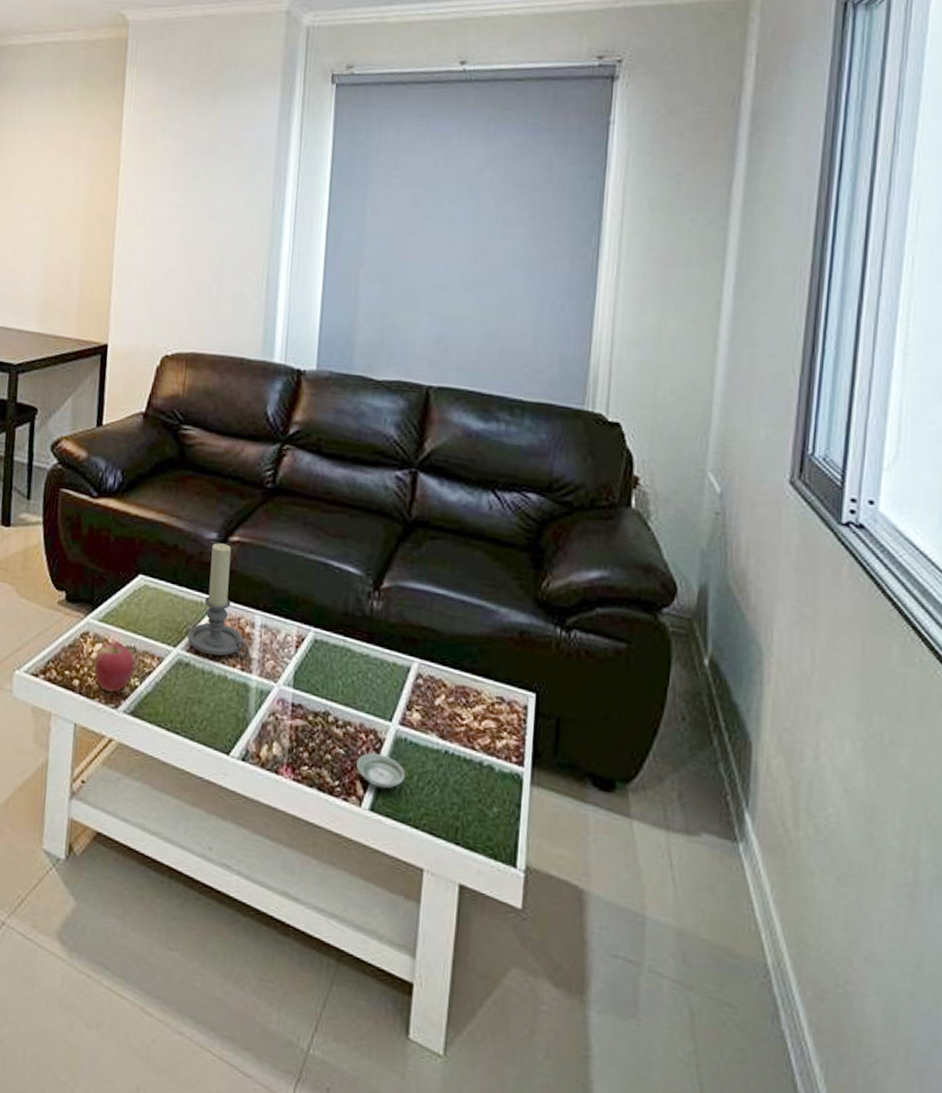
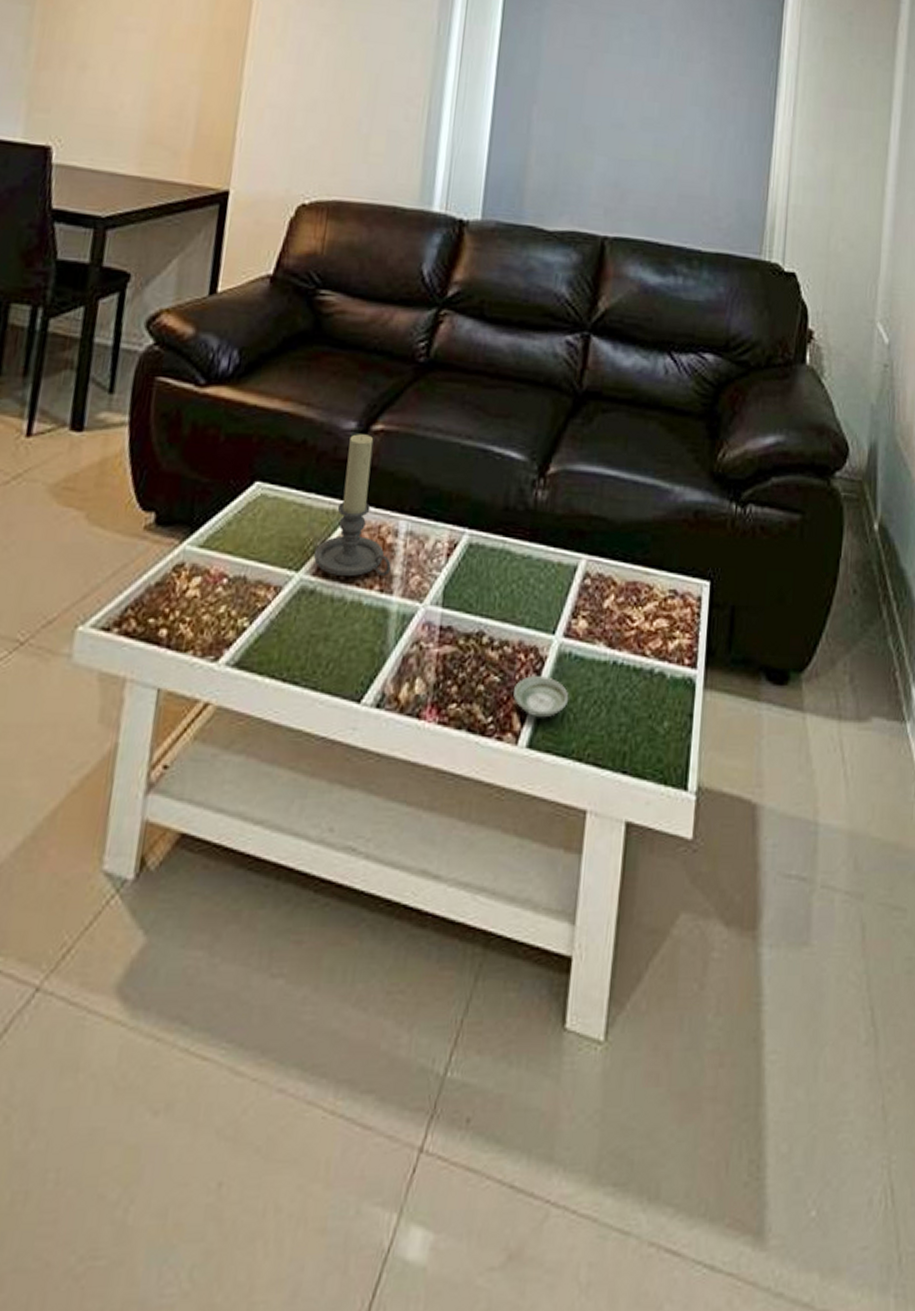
apple: present [94,643,135,693] -> none [189,574,244,641]

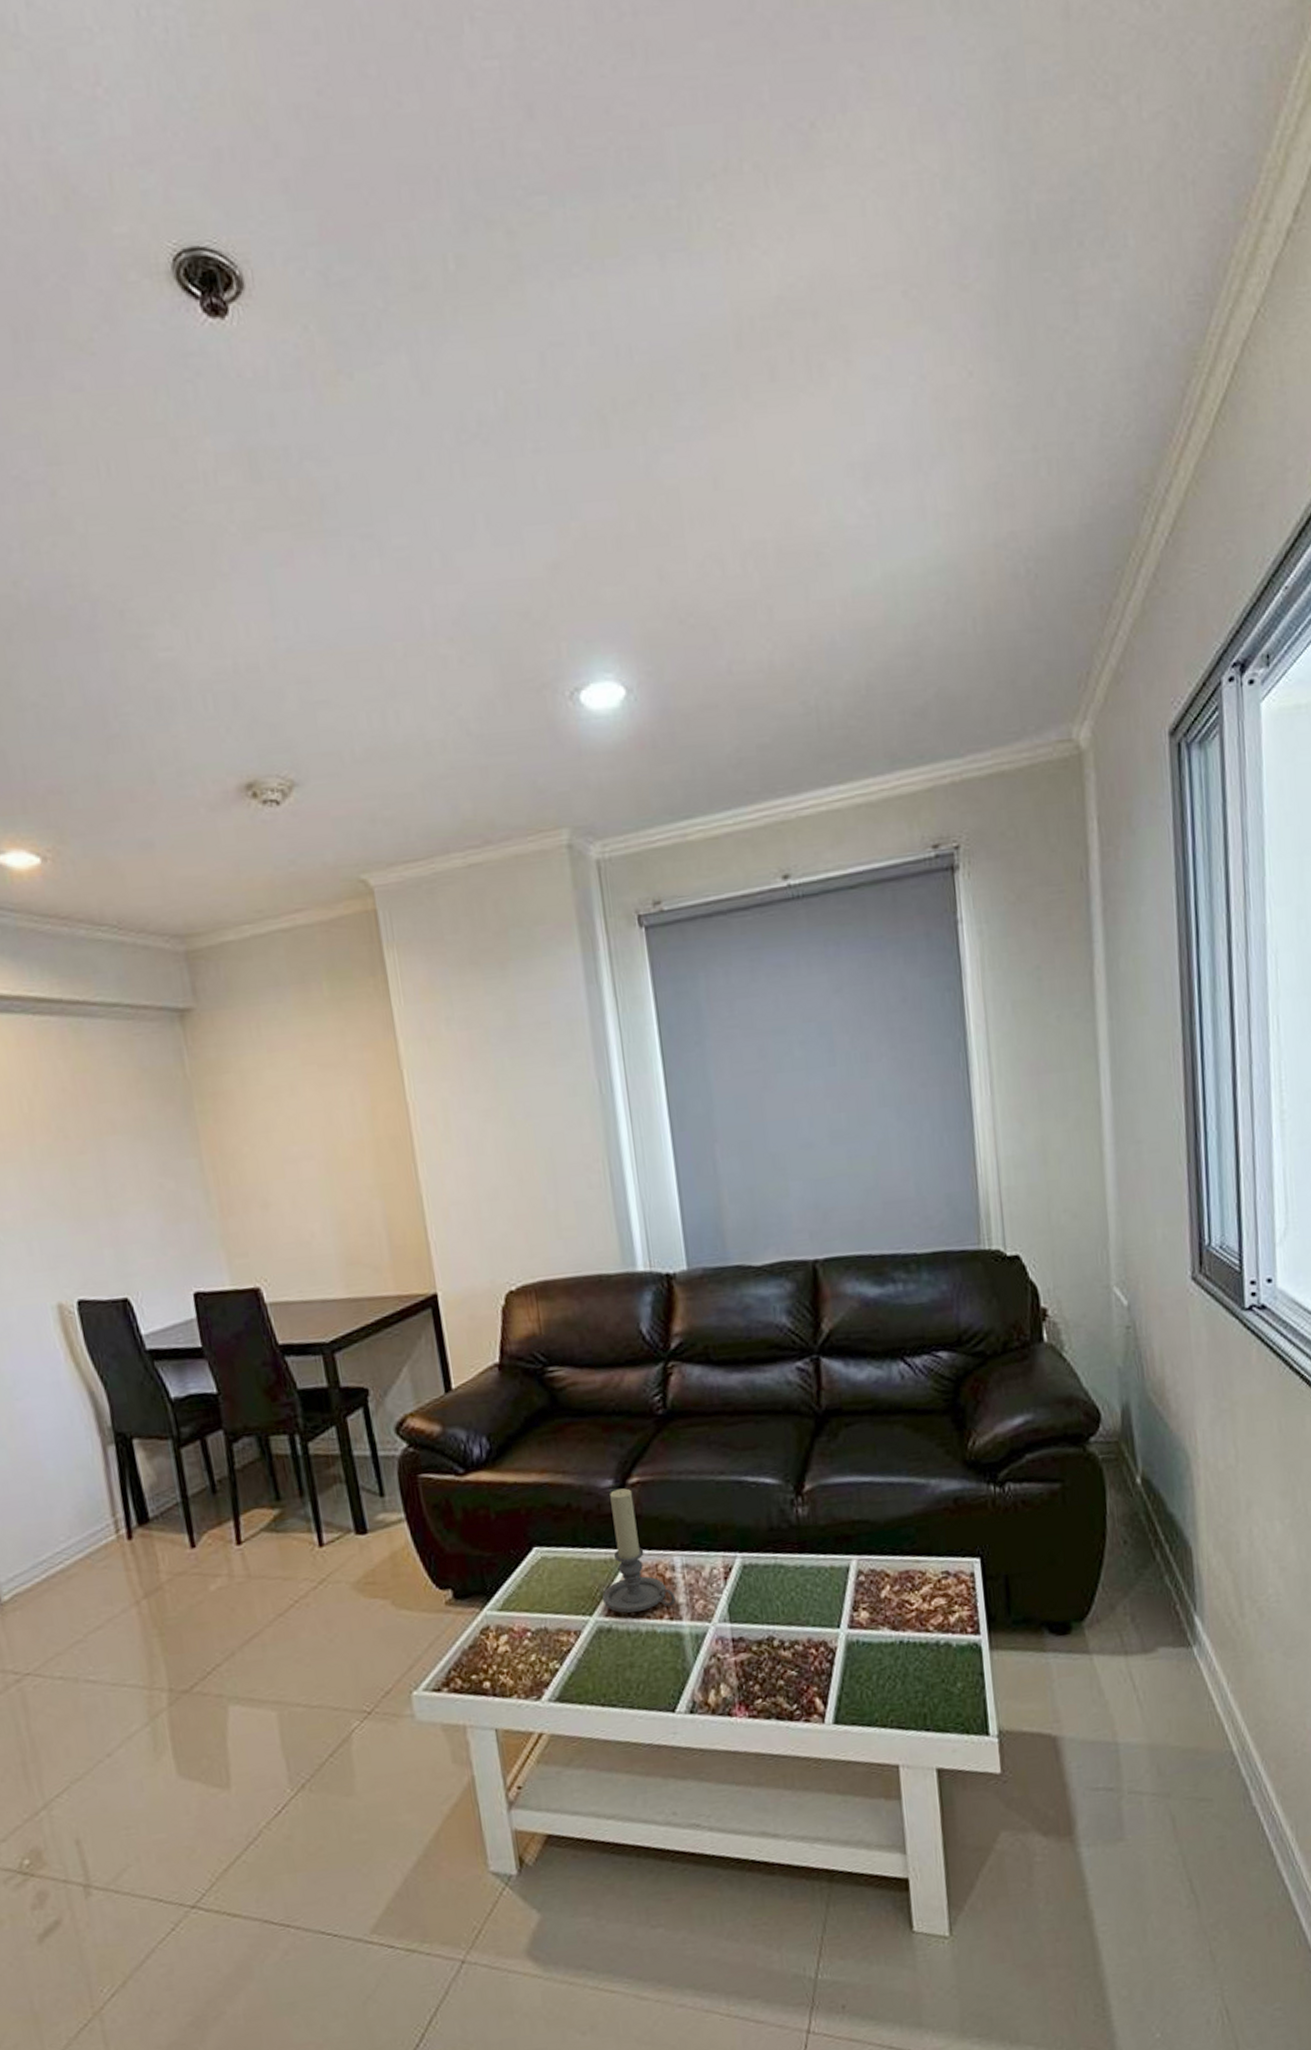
saucer: present [513,676,569,718] -> none [811,1663,864,1699]

